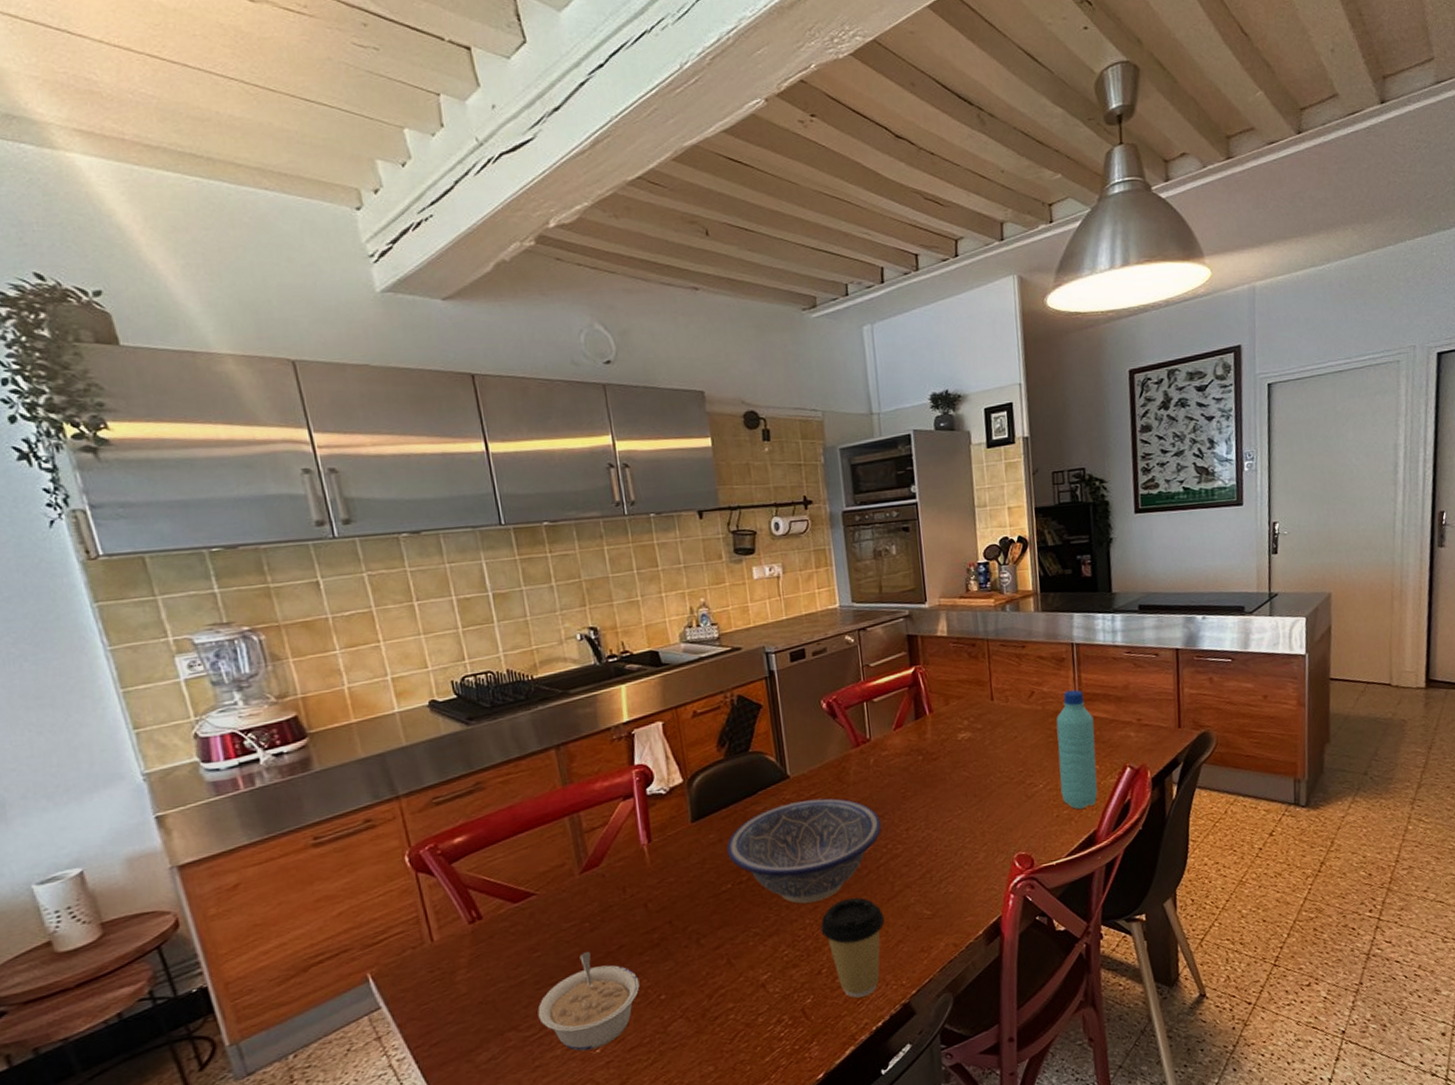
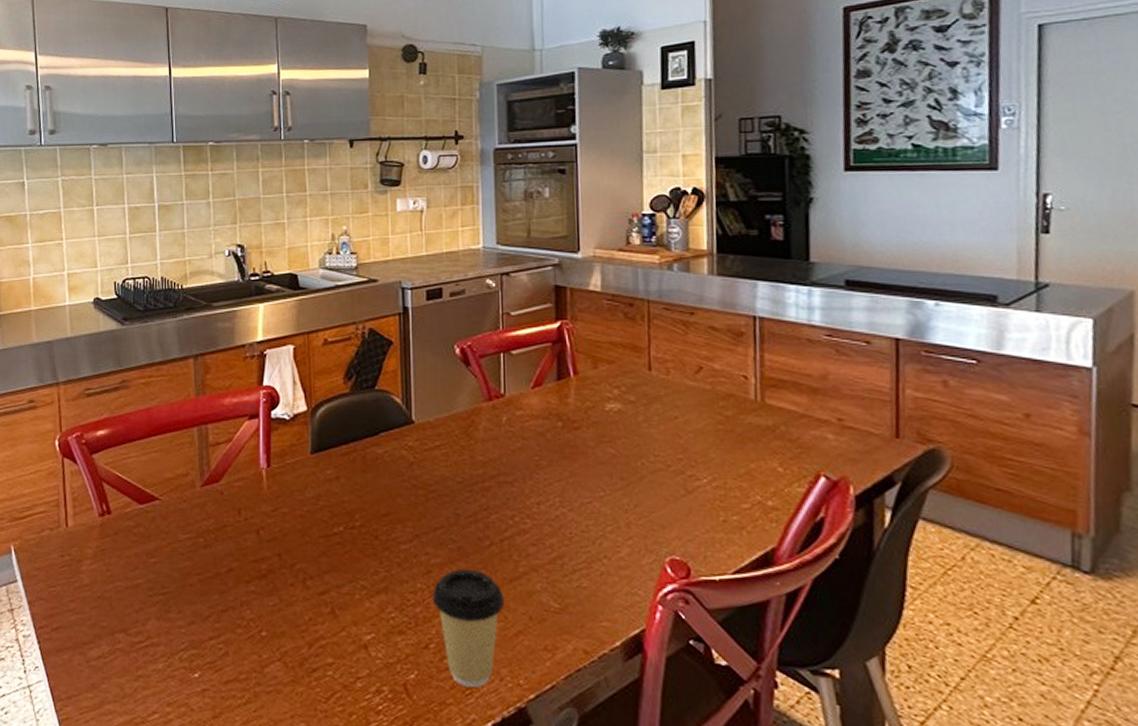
legume: present [537,952,640,1051] -> none [147,568,243,673]
decorative bowl: present [727,798,882,904] -> none [343,450,509,565]
water bottle: present [1056,690,1098,809] -> none [728,372,780,517]

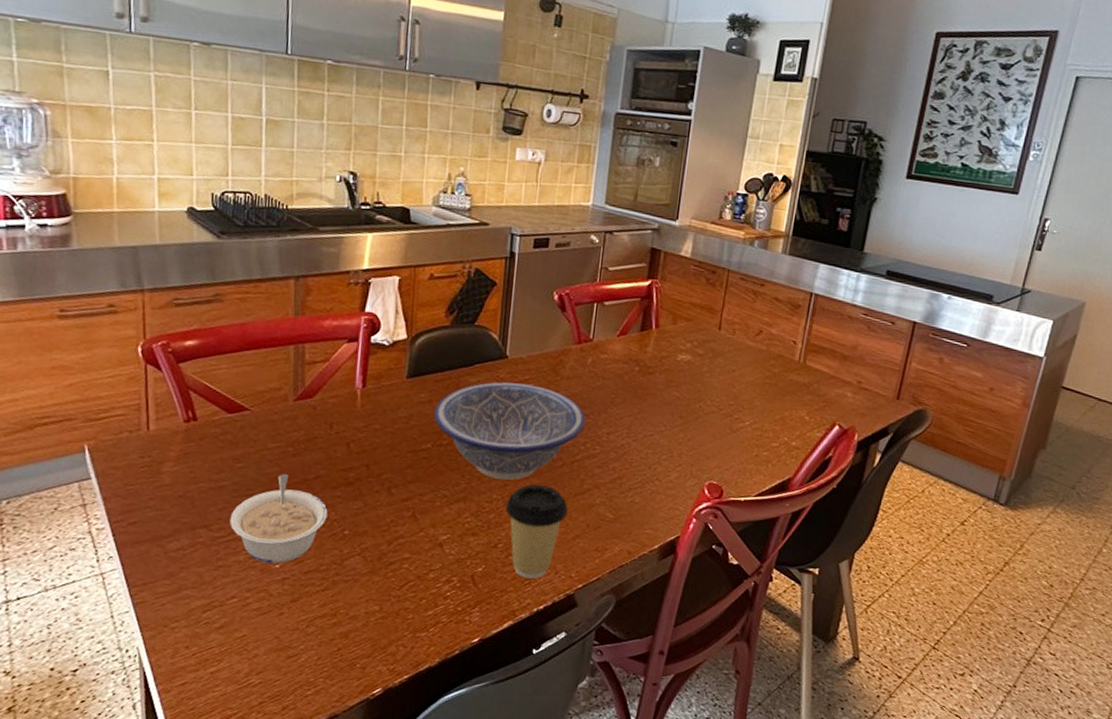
legume: none [147,568,243,673] -> present [230,474,328,564]
decorative bowl: none [343,450,509,565] -> present [434,381,585,480]

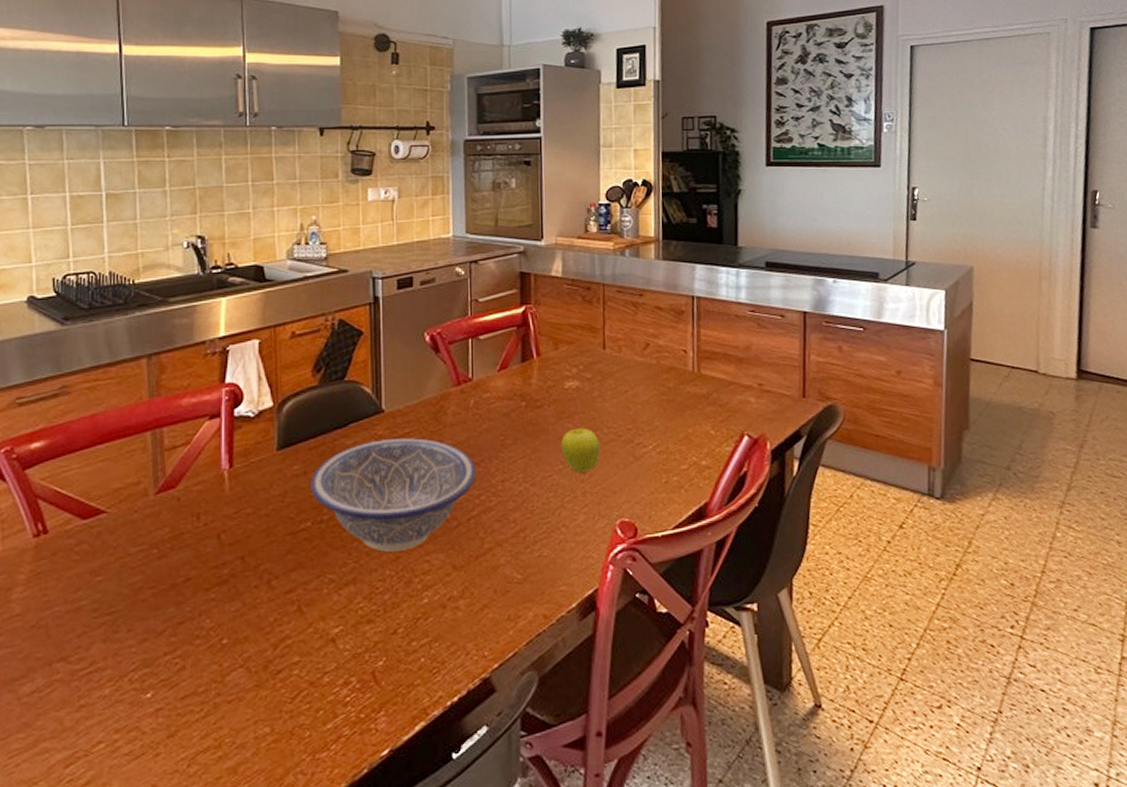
legume: present [230,474,328,564] -> none [91,582,202,694]
coffee cup: present [505,484,568,579] -> none [401,551,471,666]
fruit: none [664,397,702,437] -> present [560,427,601,473]

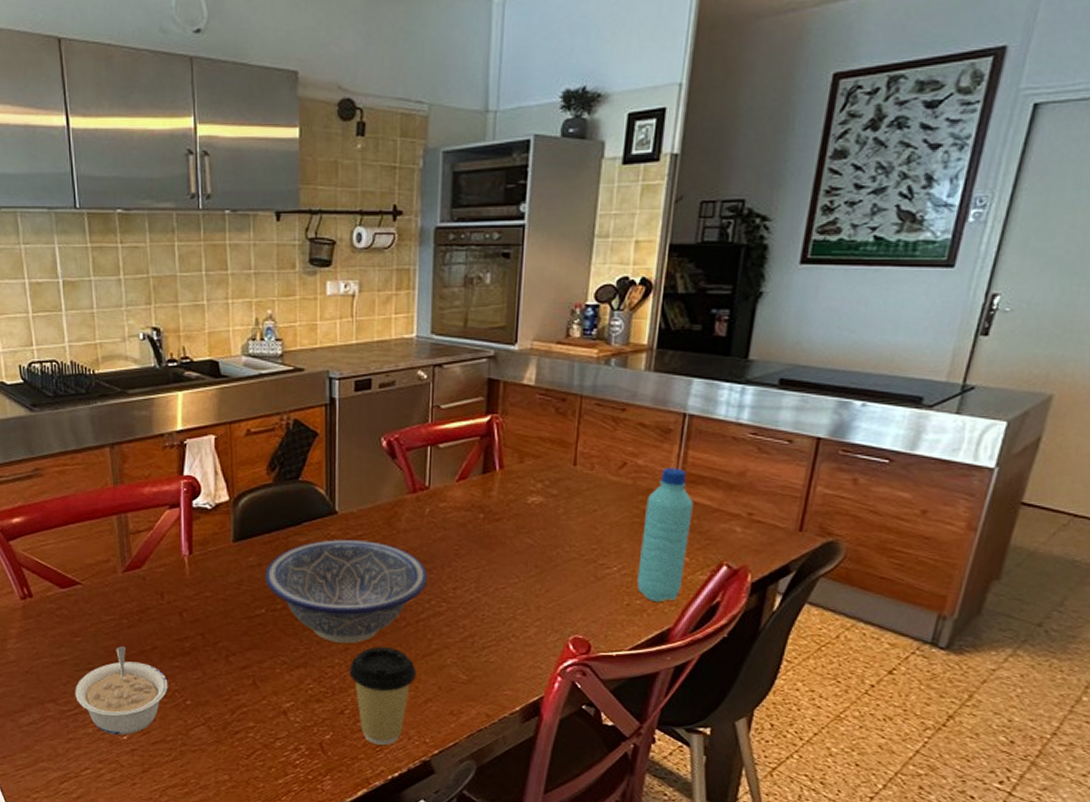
legume: none [91,582,202,694] -> present [75,646,168,736]
coffee cup: none [401,551,471,666] -> present [349,647,416,745]
fruit: present [560,427,601,473] -> none [517,544,560,588]
water bottle: none [670,346,712,477] -> present [637,468,694,602]

